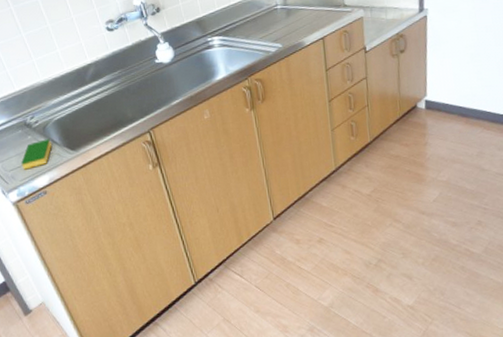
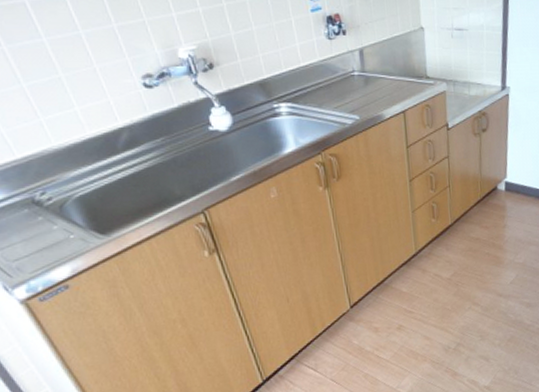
dish sponge: present [21,139,52,170] -> none [29,220,73,259]

